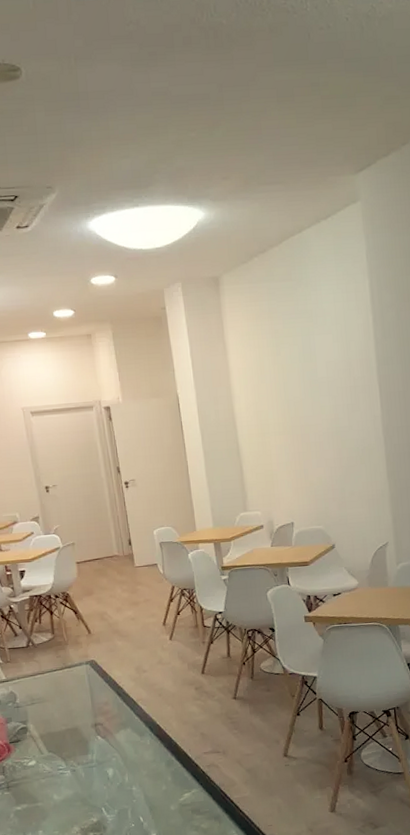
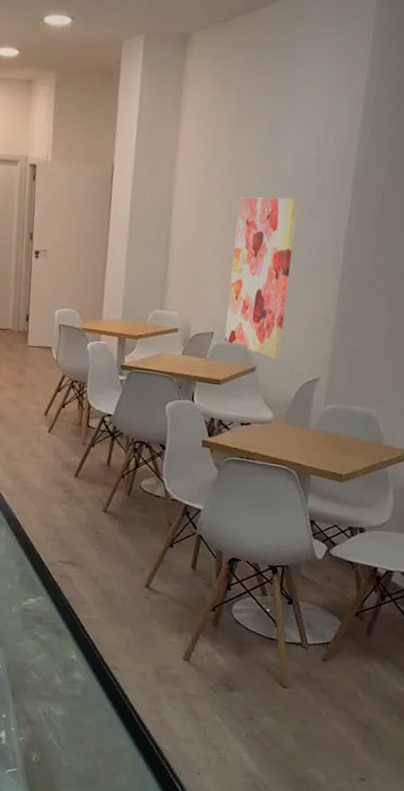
wall art: none [290,398,352,535] -> present [225,197,298,360]

